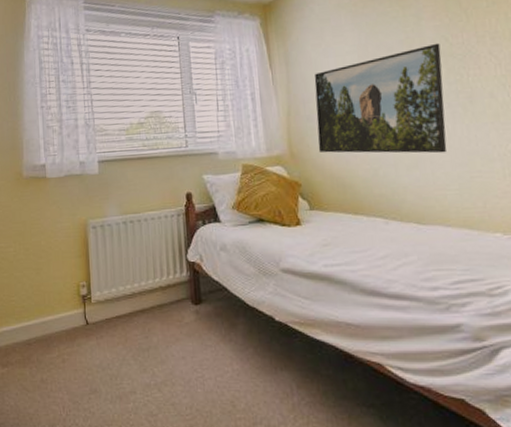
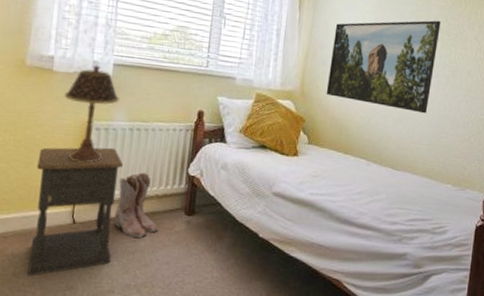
nightstand: none [46,243,127,380] -> present [27,147,124,276]
table lamp: none [59,165,109,263] -> present [64,65,119,163]
boots: none [122,265,168,333] -> present [114,172,158,238]

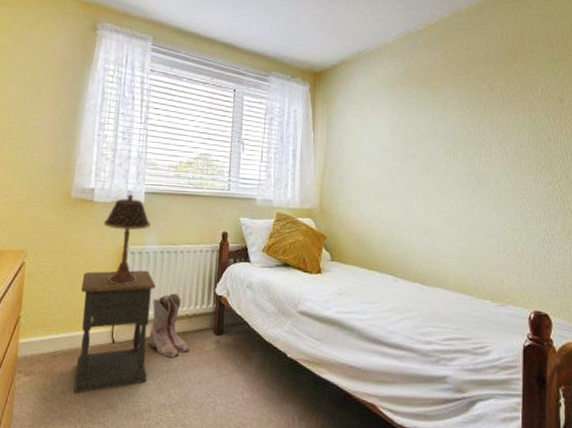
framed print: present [326,20,441,114] -> none [345,129,460,225]

